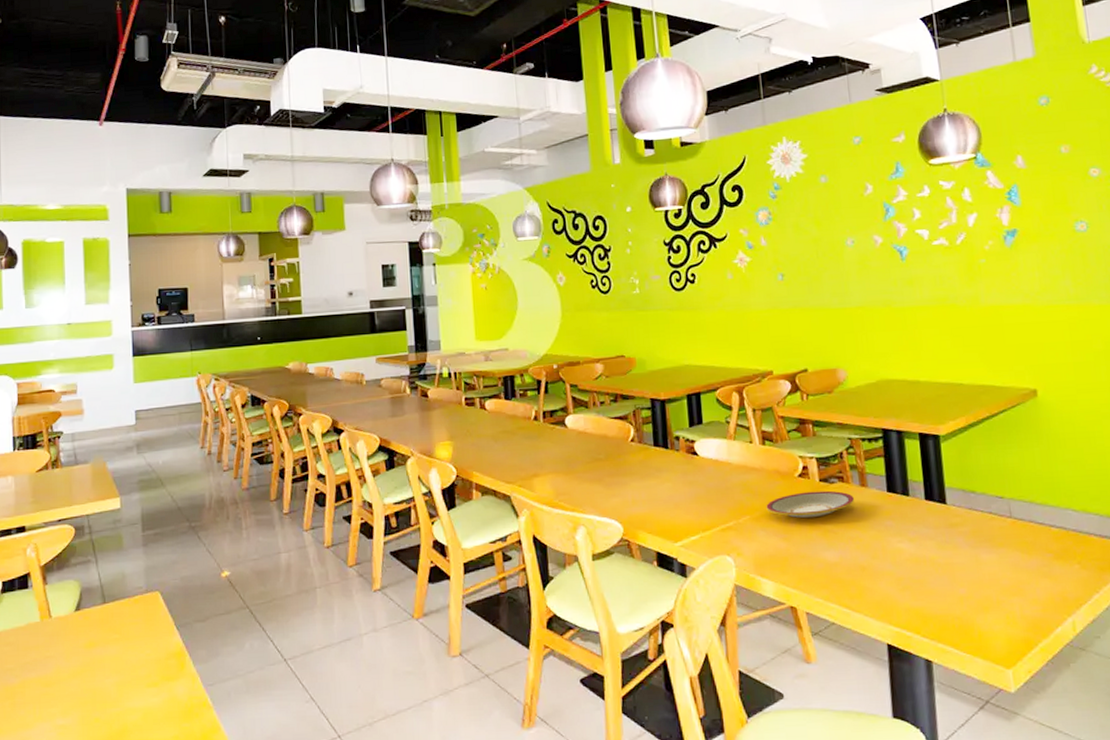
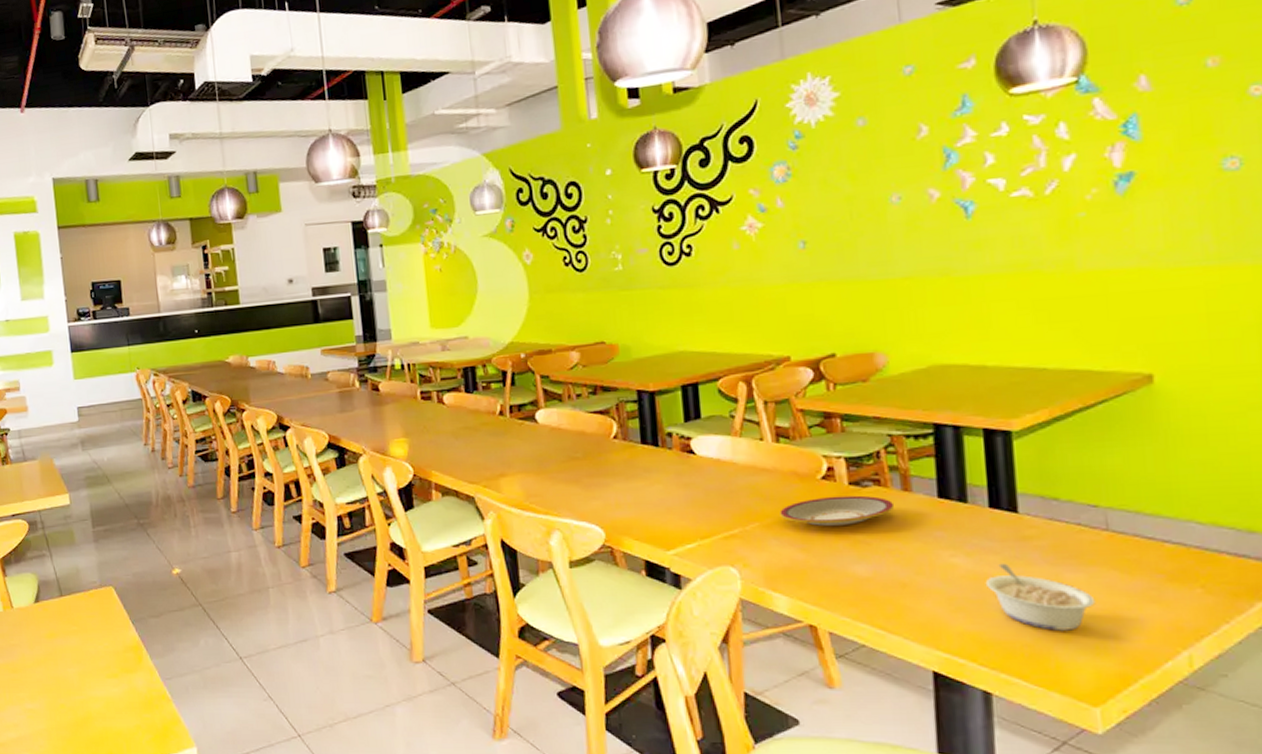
legume: none [924,547,1005,604] -> present [985,563,1096,631]

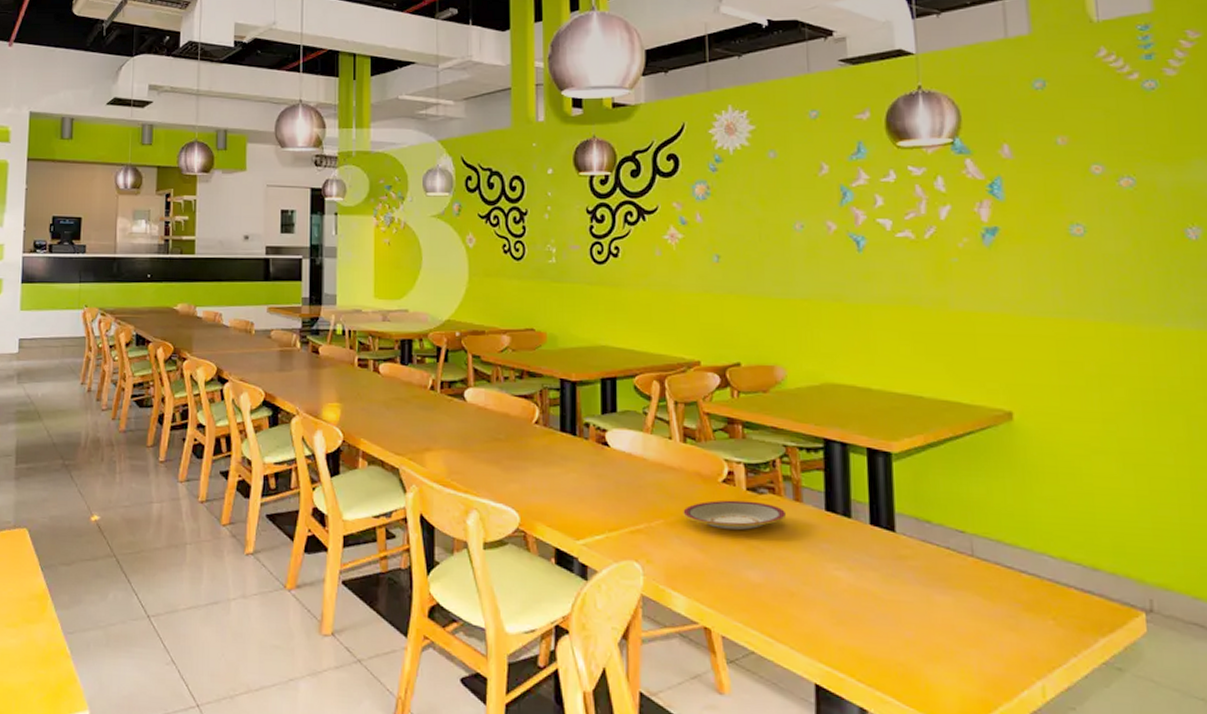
legume: present [985,563,1096,631] -> none [864,580,962,653]

